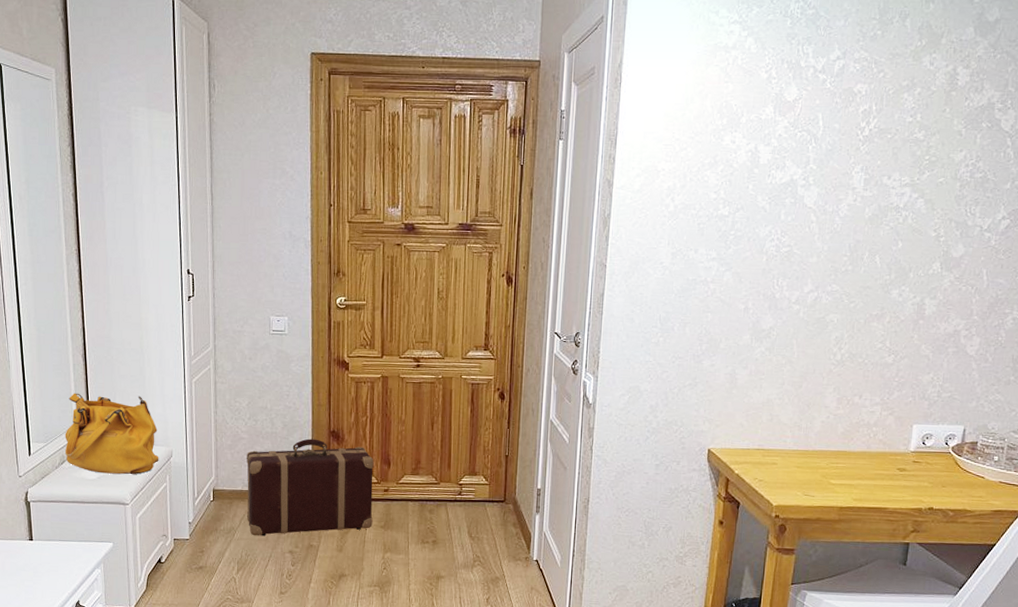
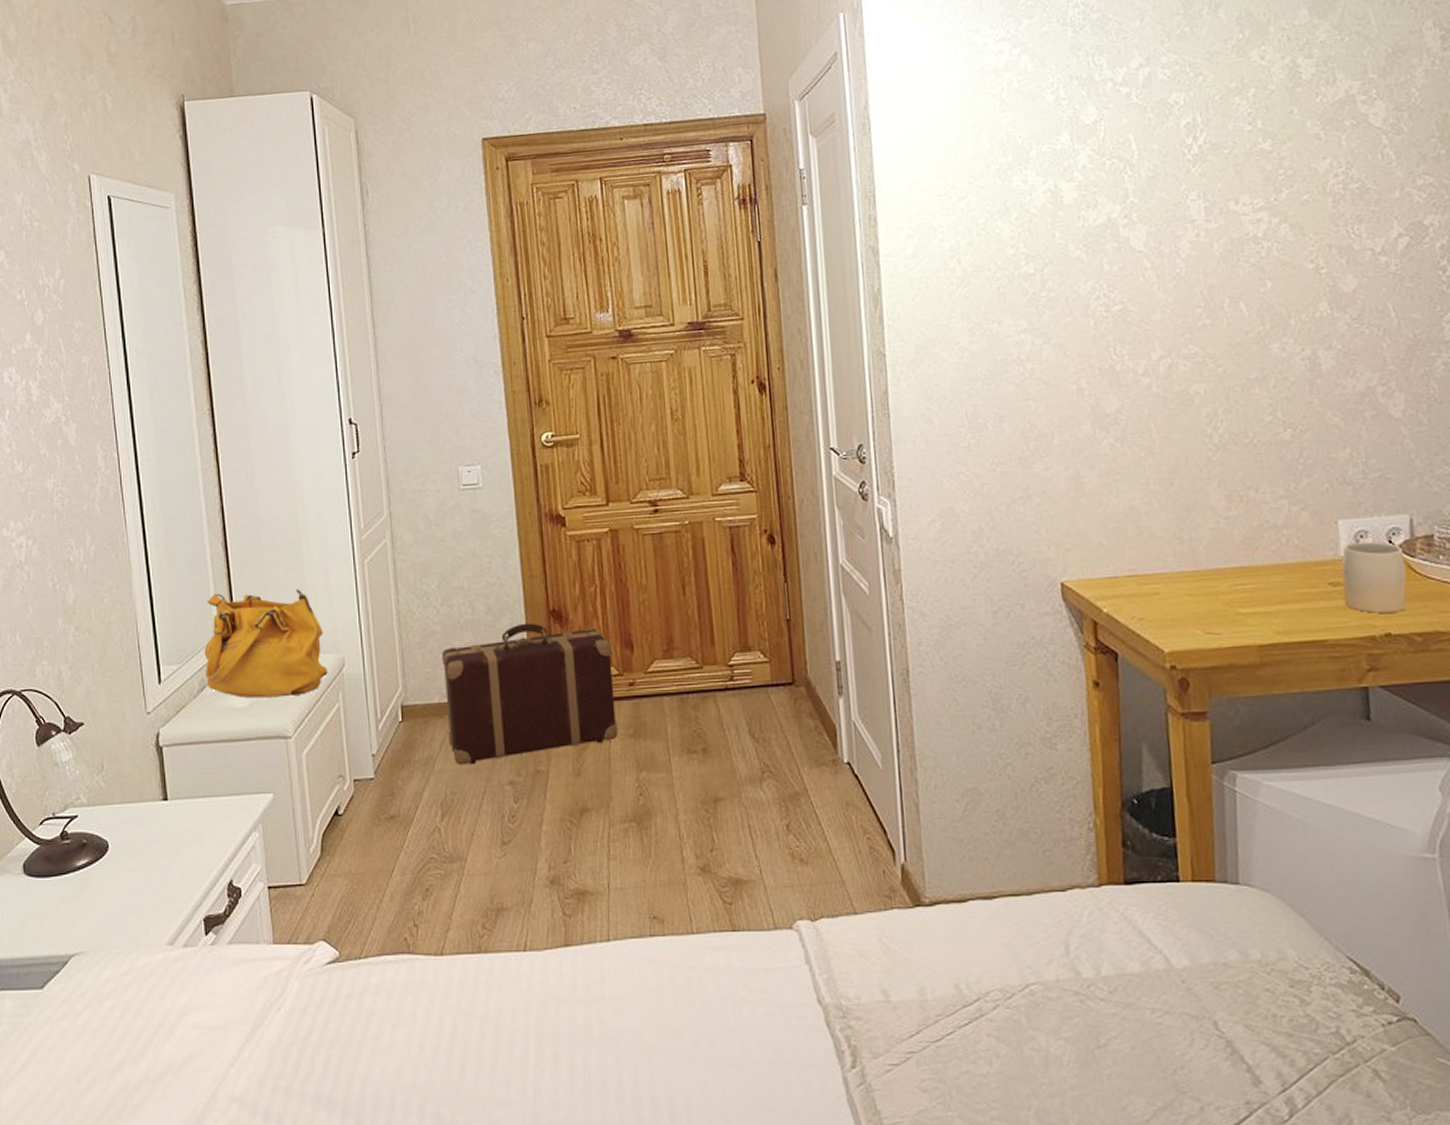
mug: none [906,441,954,493] -> present [1341,541,1408,613]

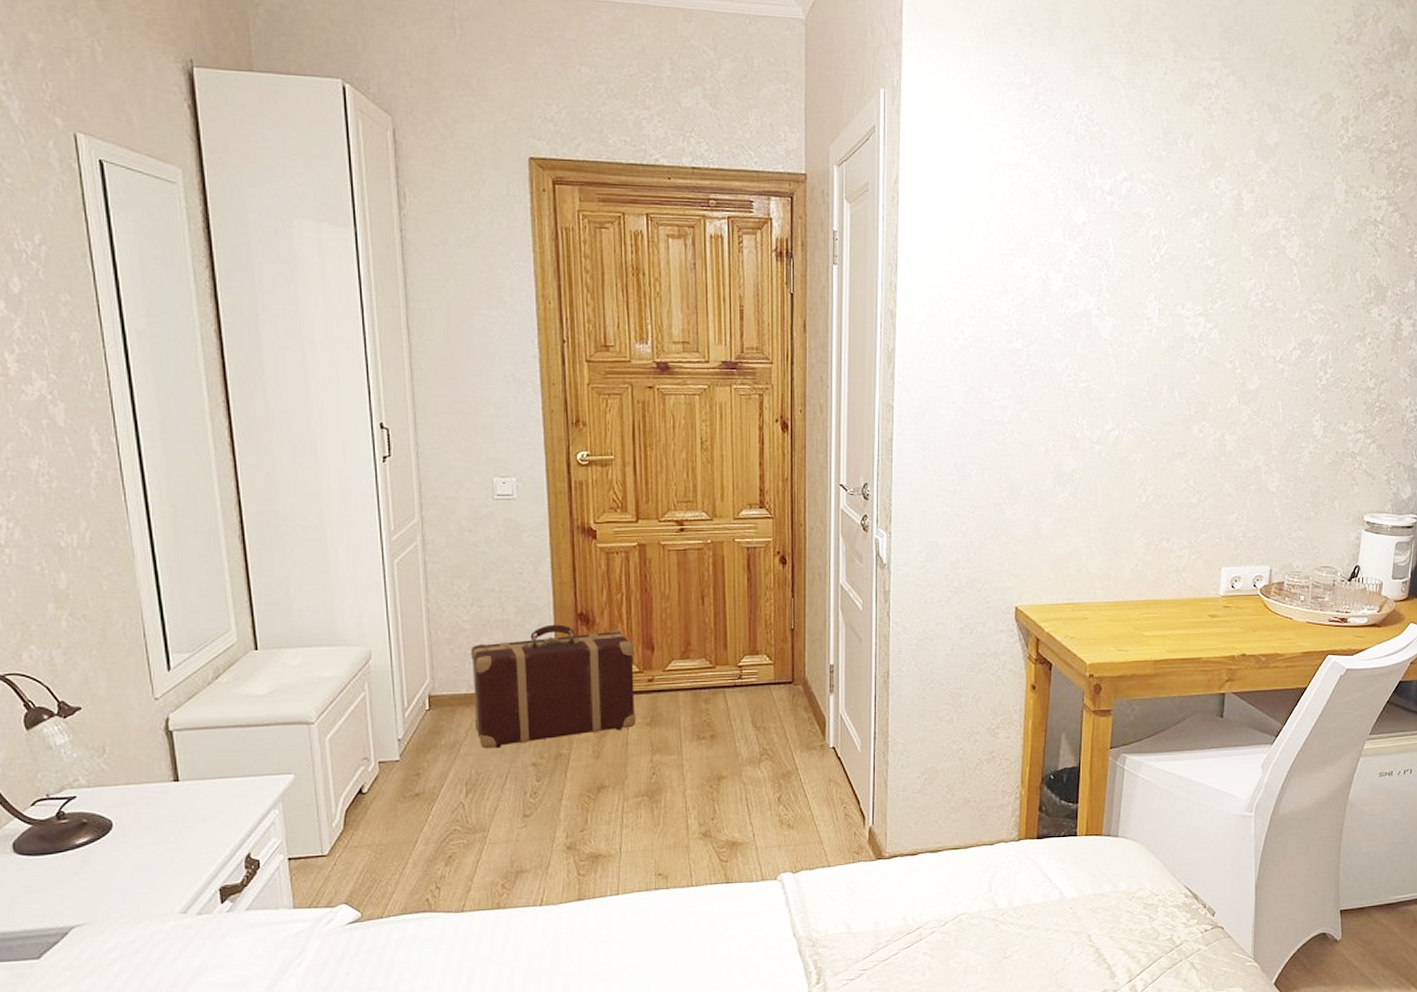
handbag: present [204,588,328,699] -> none [219,584,353,687]
mug: present [1341,541,1408,613] -> none [1218,585,1263,639]

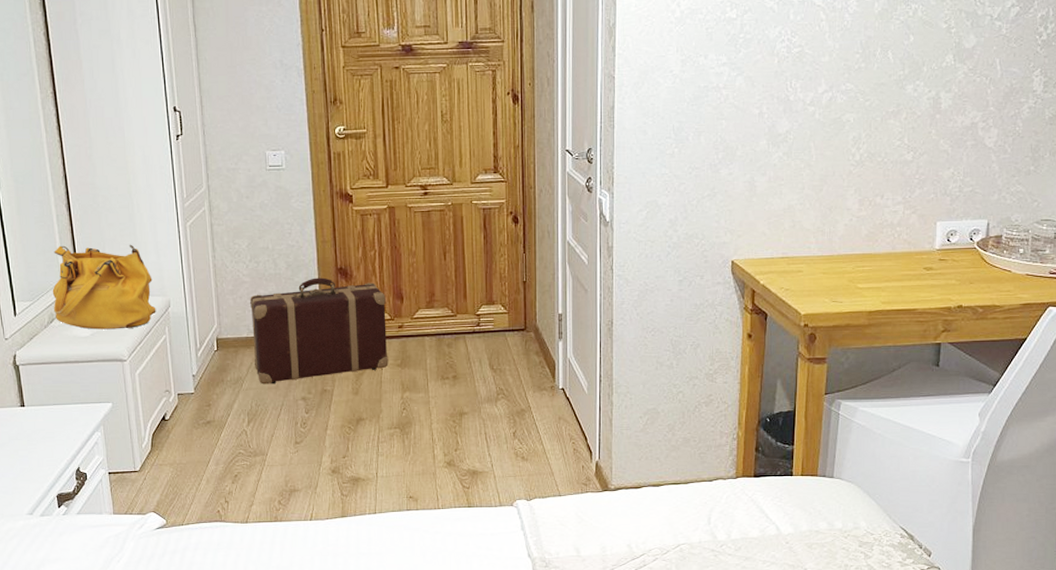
handbag: none [219,584,353,687] -> present [52,244,156,330]

